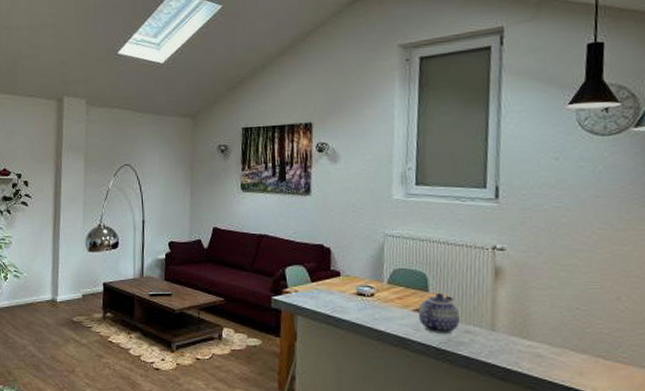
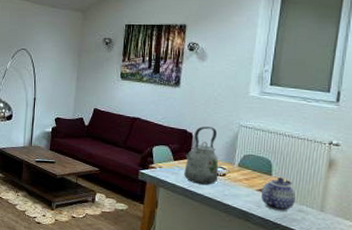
kettle: none [323,239,366,308] -> present [184,126,219,185]

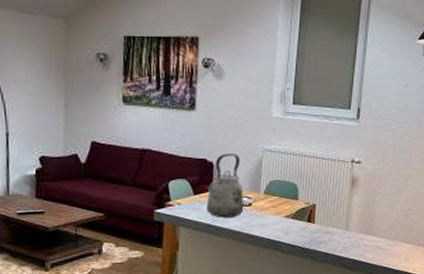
teapot: present [261,177,296,212] -> none [289,200,322,236]

